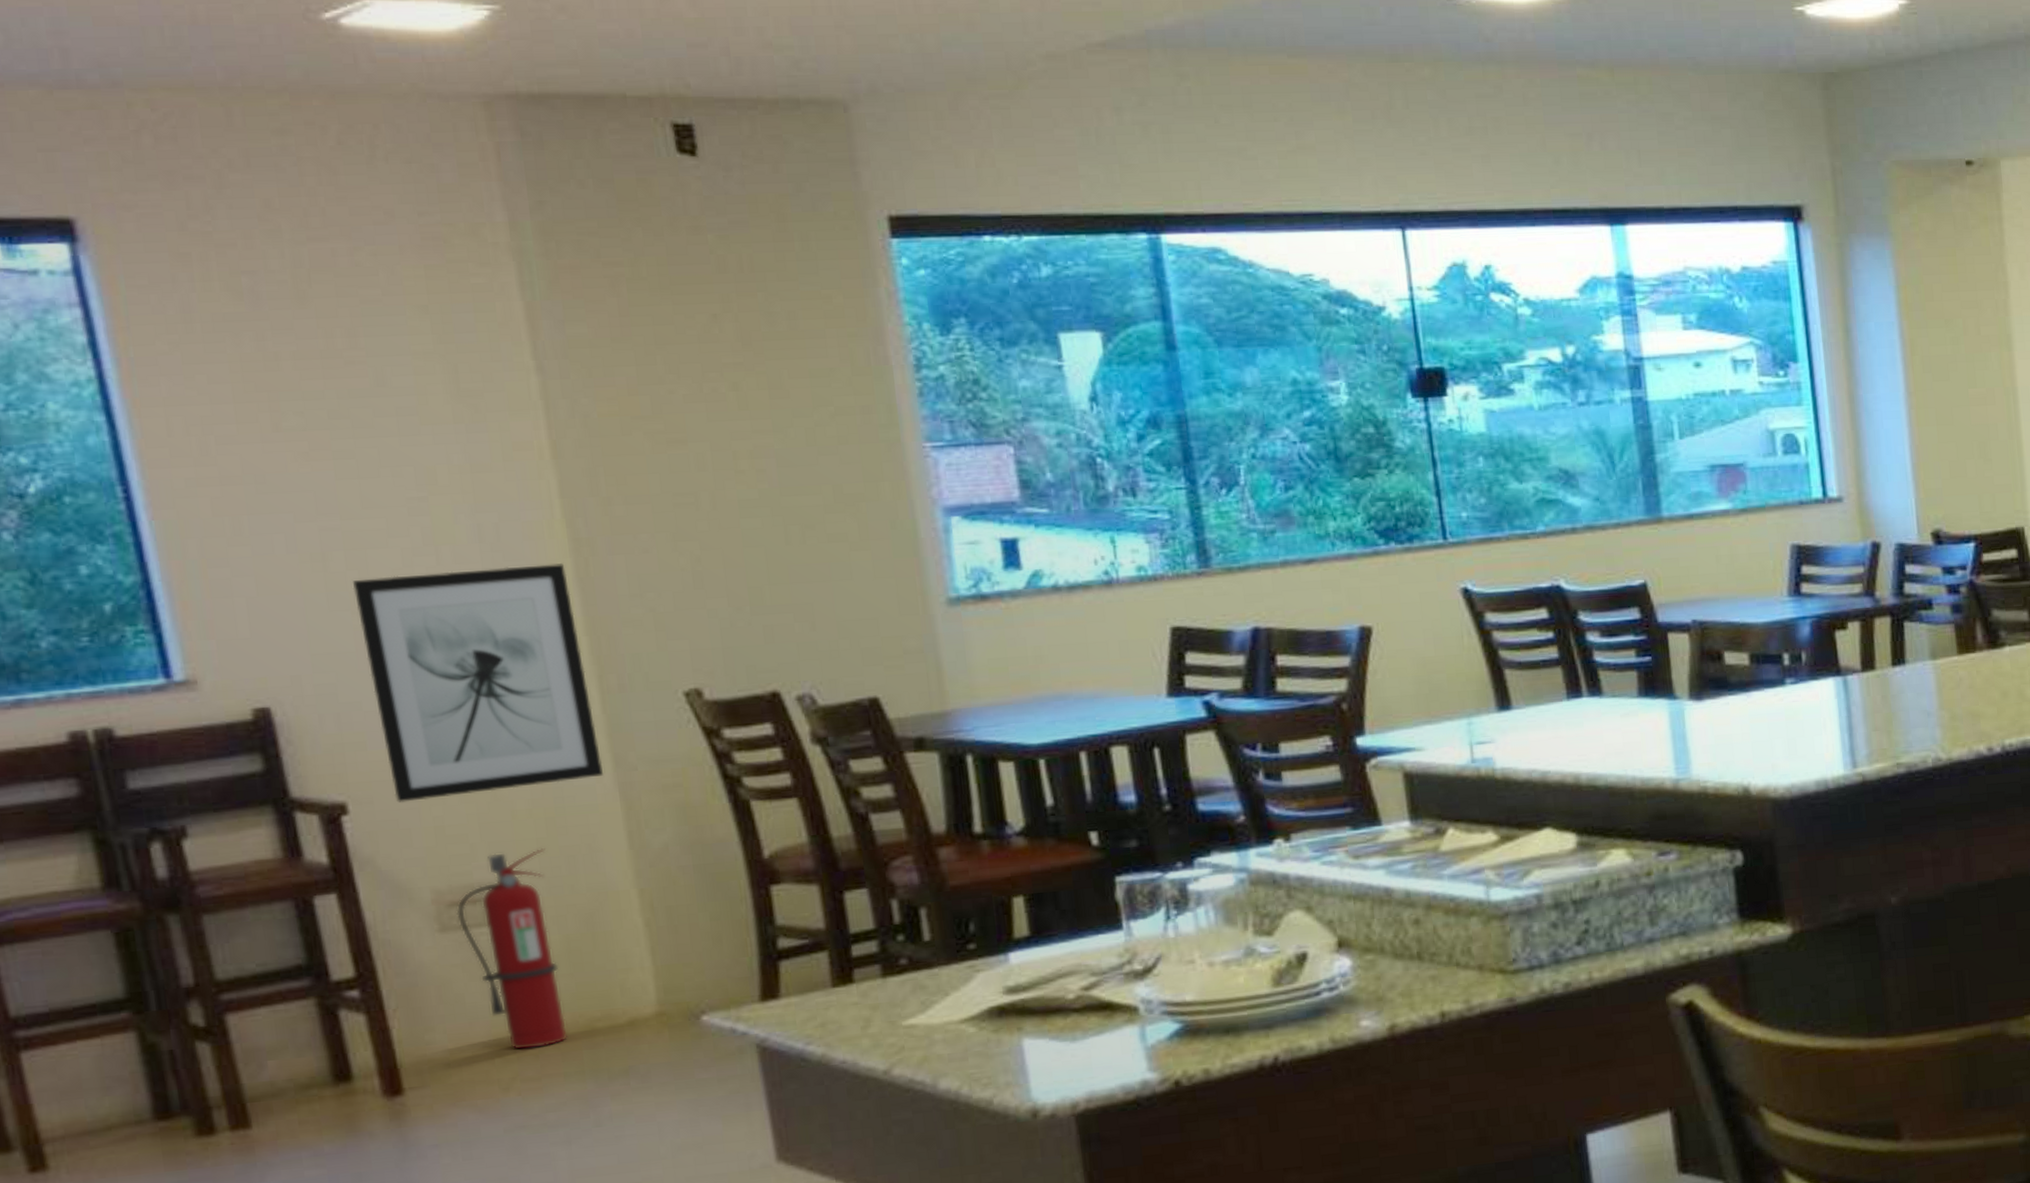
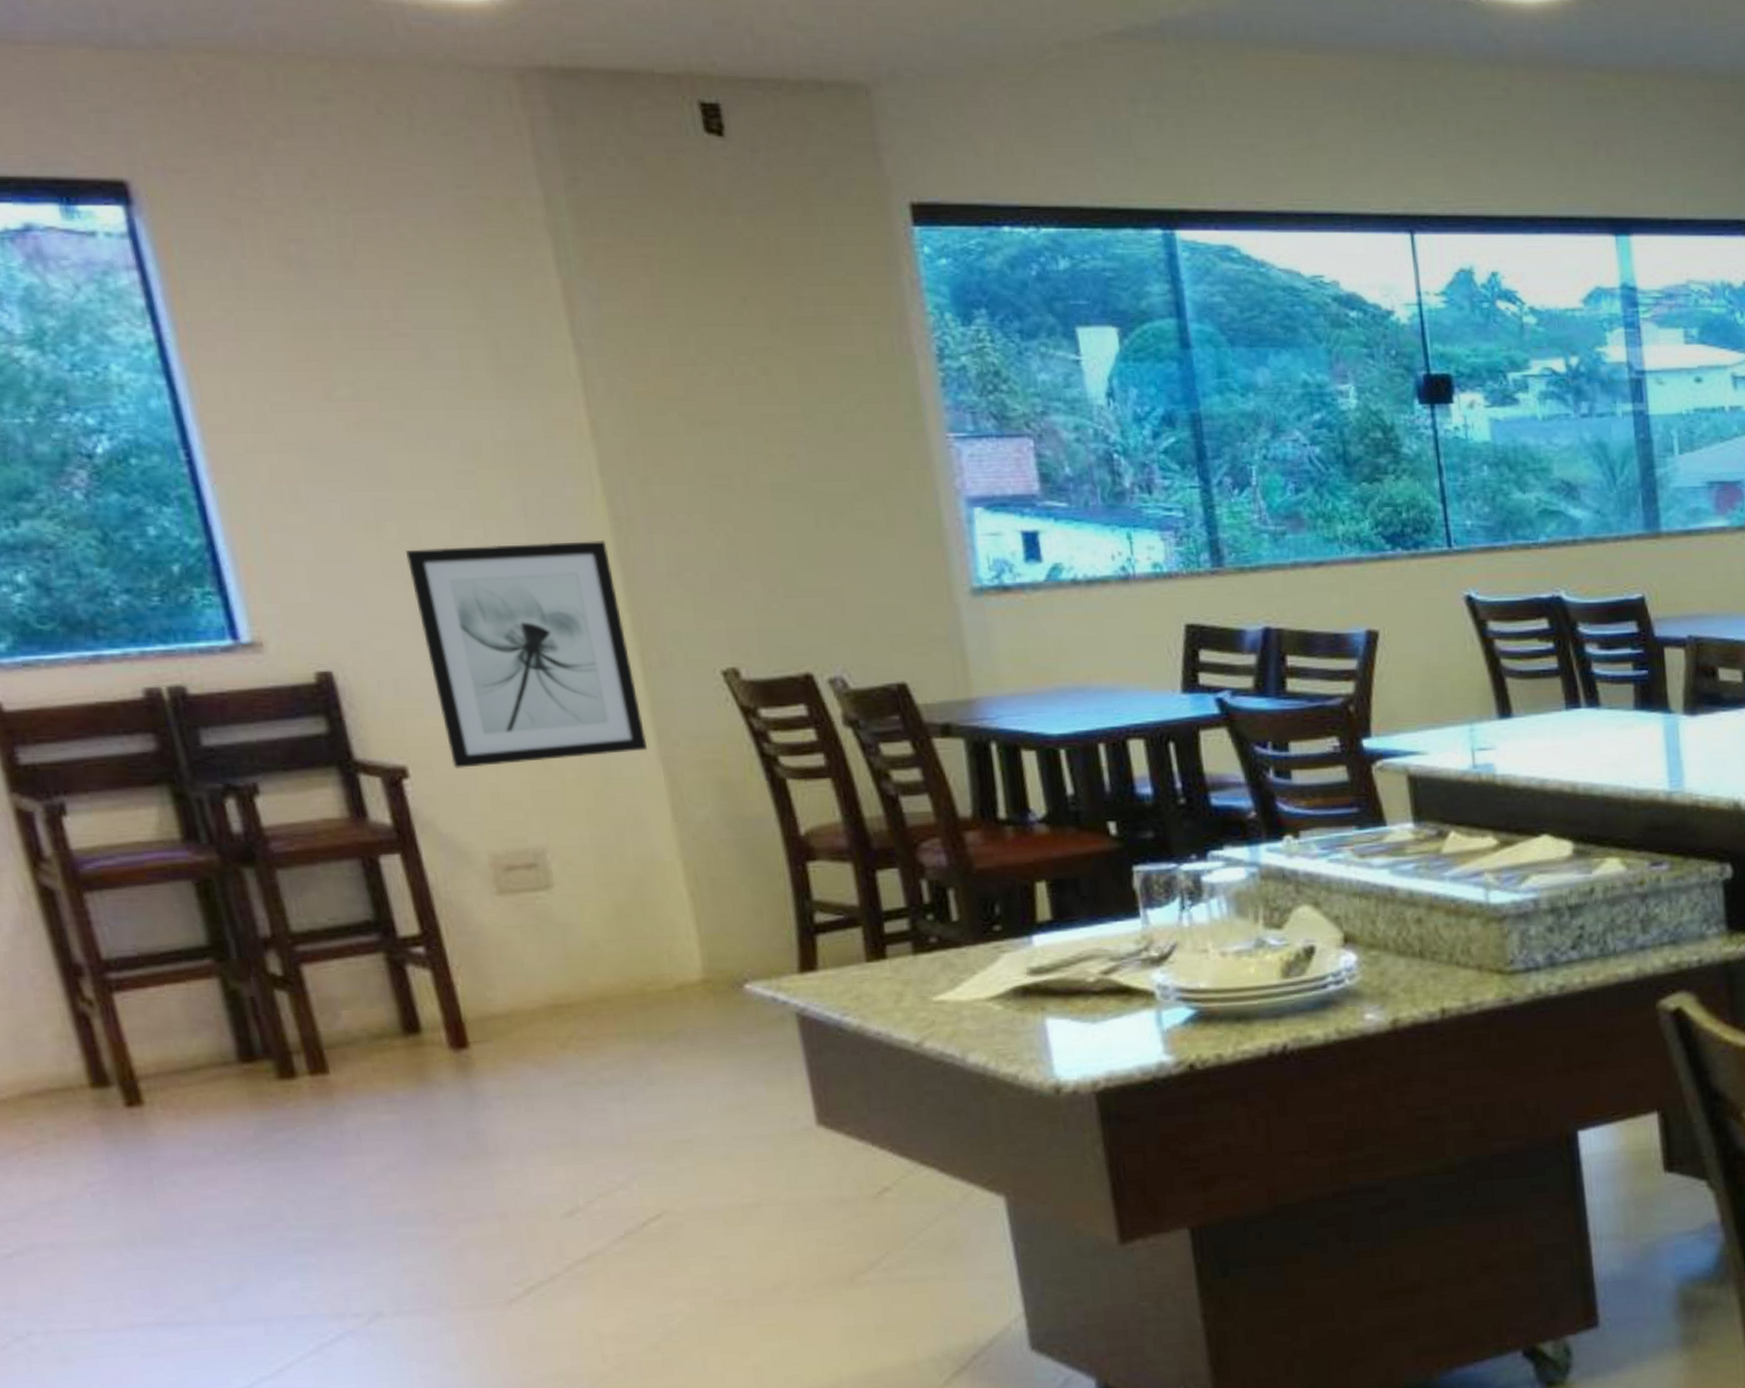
fire extinguisher: present [456,848,569,1051] -> none [512,818,621,1010]

